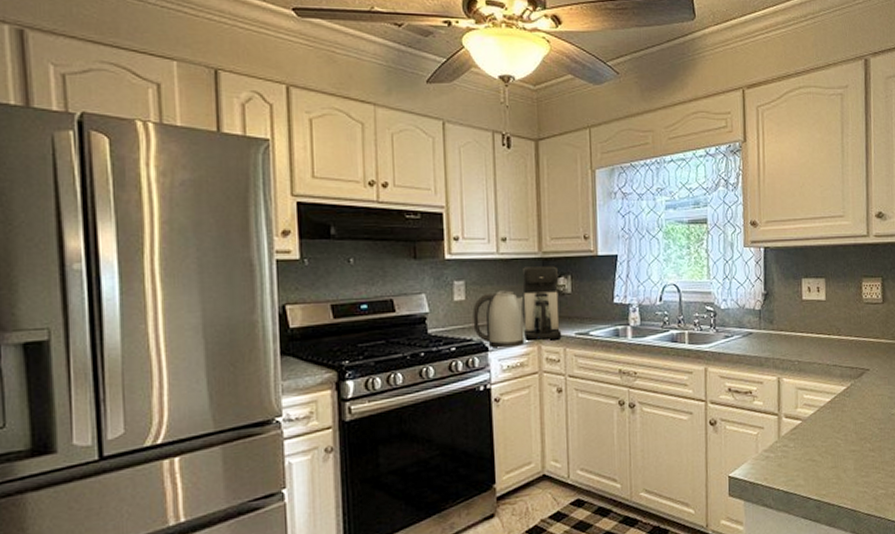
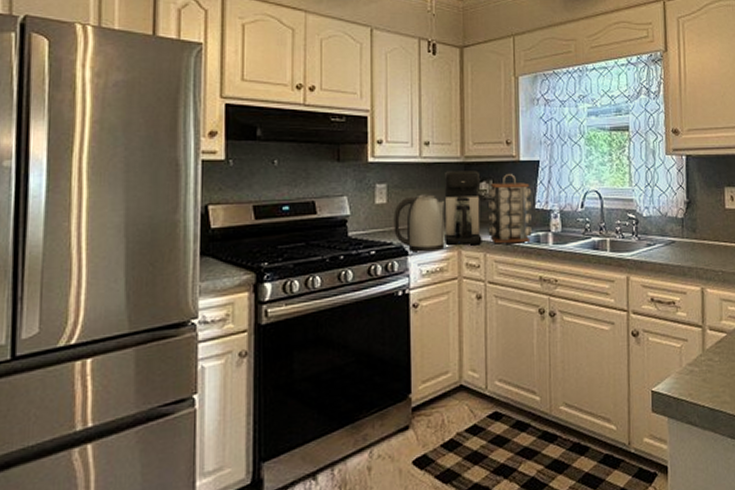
spice rack: none [565,269,611,339] -> present [487,174,532,244]

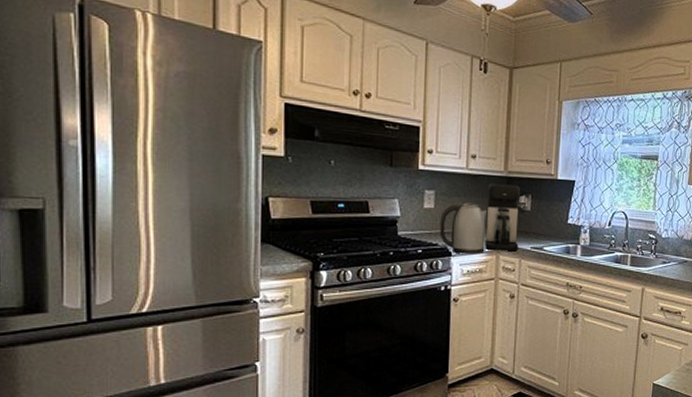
spice rack: present [487,174,532,244] -> none [524,190,566,253]

